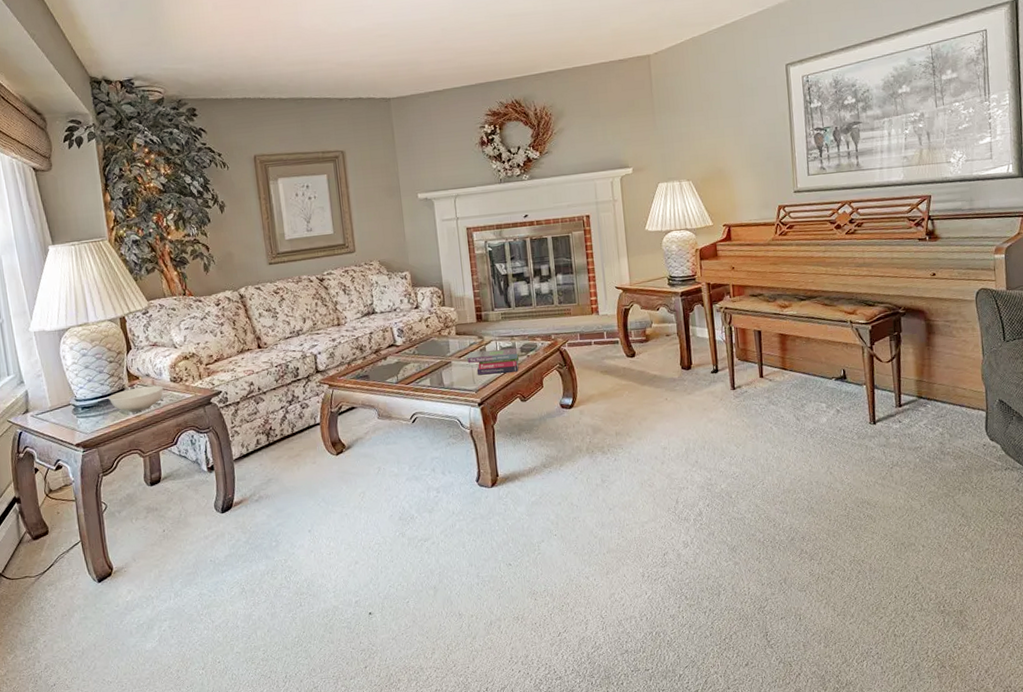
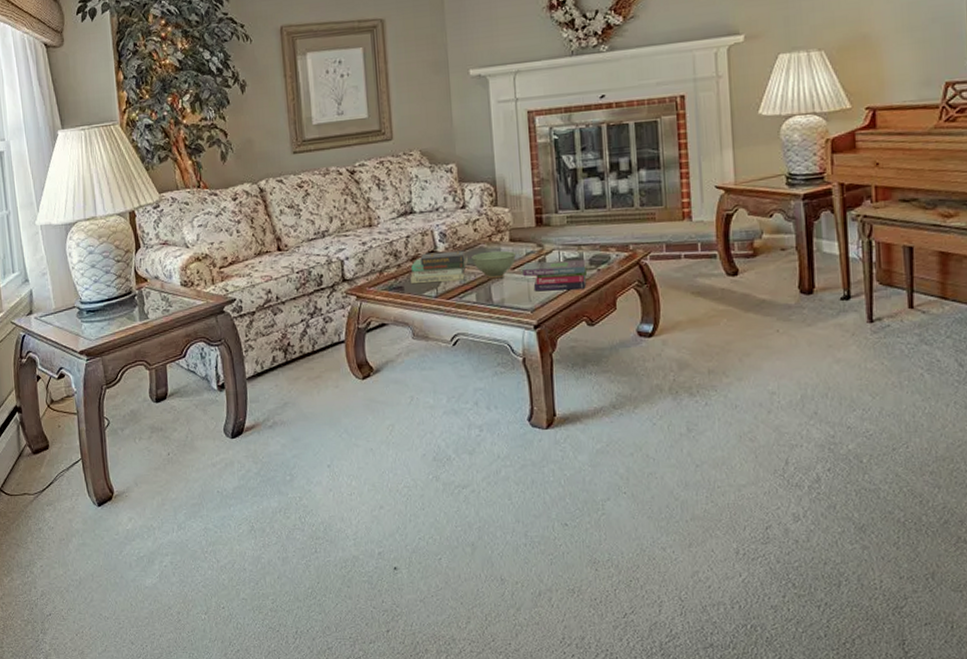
bowl: present [108,385,164,413] -> none [114,289,174,319]
books: none [374,343,422,373] -> present [410,250,468,285]
bowl: none [425,342,462,367] -> present [472,250,517,279]

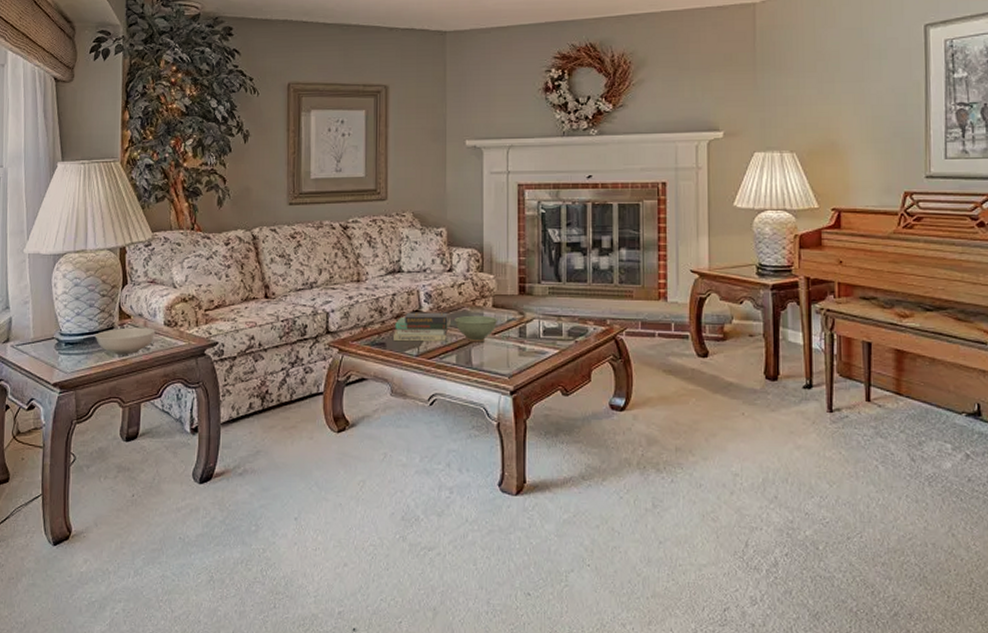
bowl: none [114,289,174,319] -> present [94,327,156,355]
books: present [522,260,588,292] -> none [503,329,565,359]

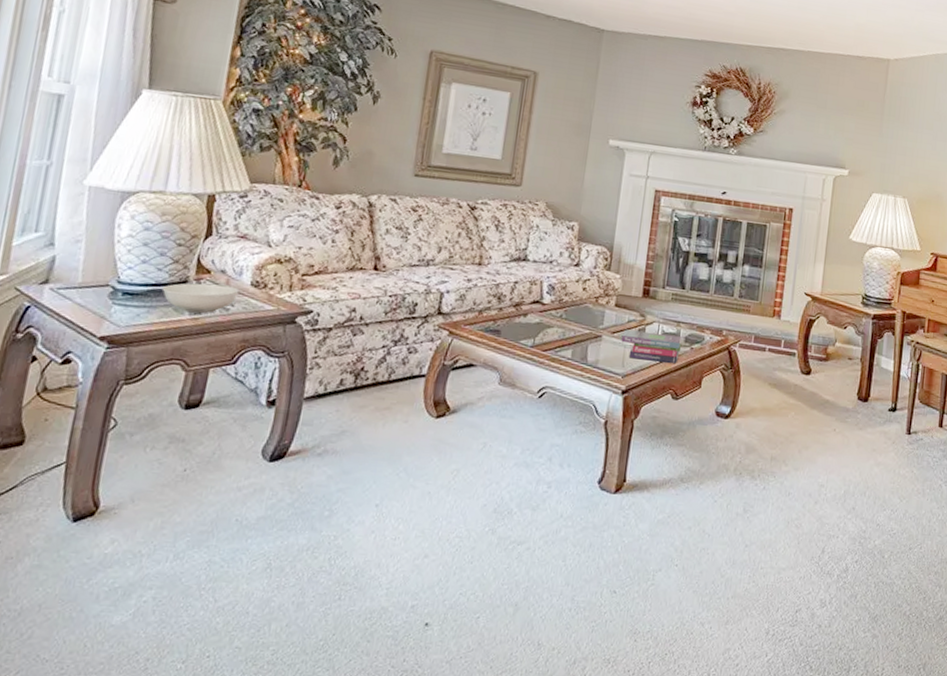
books: present [394,312,451,342] -> none [509,301,571,335]
bowl: present [455,315,499,343] -> none [575,312,619,340]
books: none [503,329,565,359] -> present [621,329,682,363]

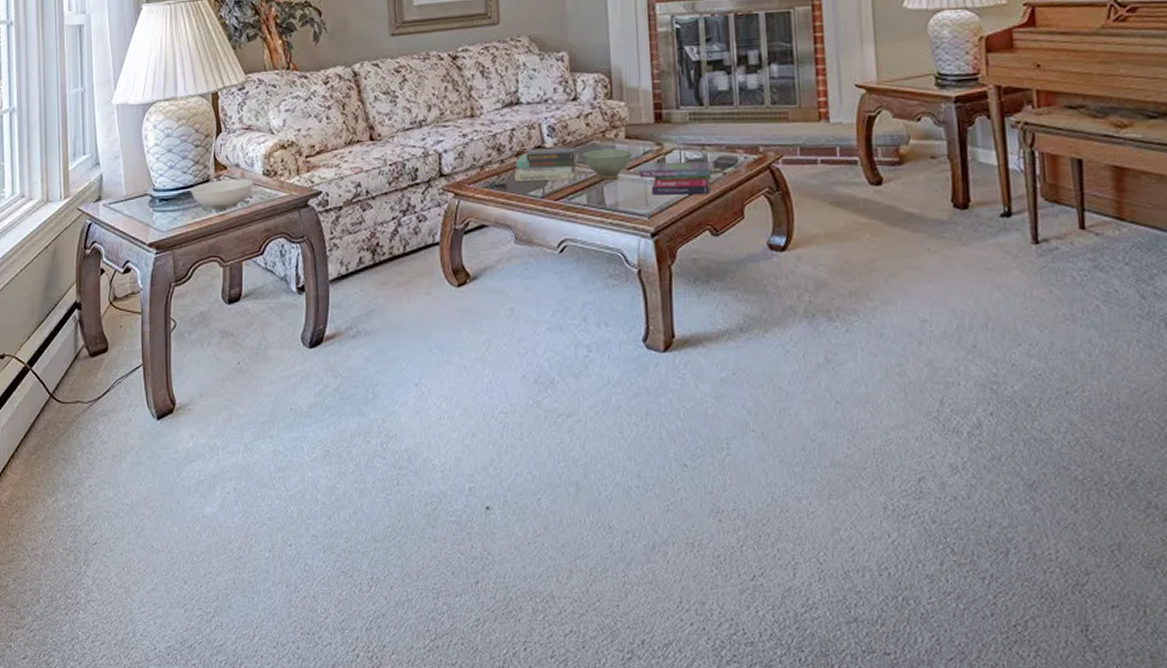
books: none [509,301,571,335] -> present [515,146,579,183]
bowl: none [575,312,619,340] -> present [583,148,633,180]

